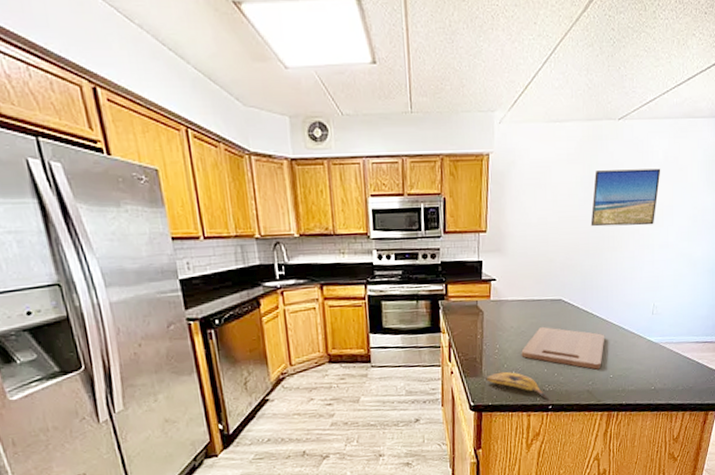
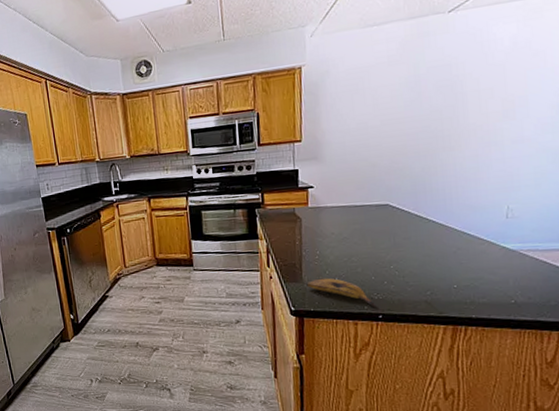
cutting board: present [521,327,605,370] -> none [344,233,445,279]
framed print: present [590,168,661,227] -> none [419,56,508,127]

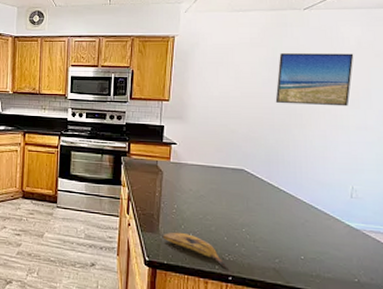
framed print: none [419,56,508,127] -> present [275,53,354,107]

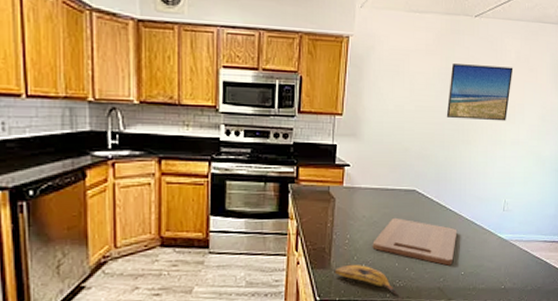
cutting board: none [200,194,294,247] -> present [372,218,458,266]

